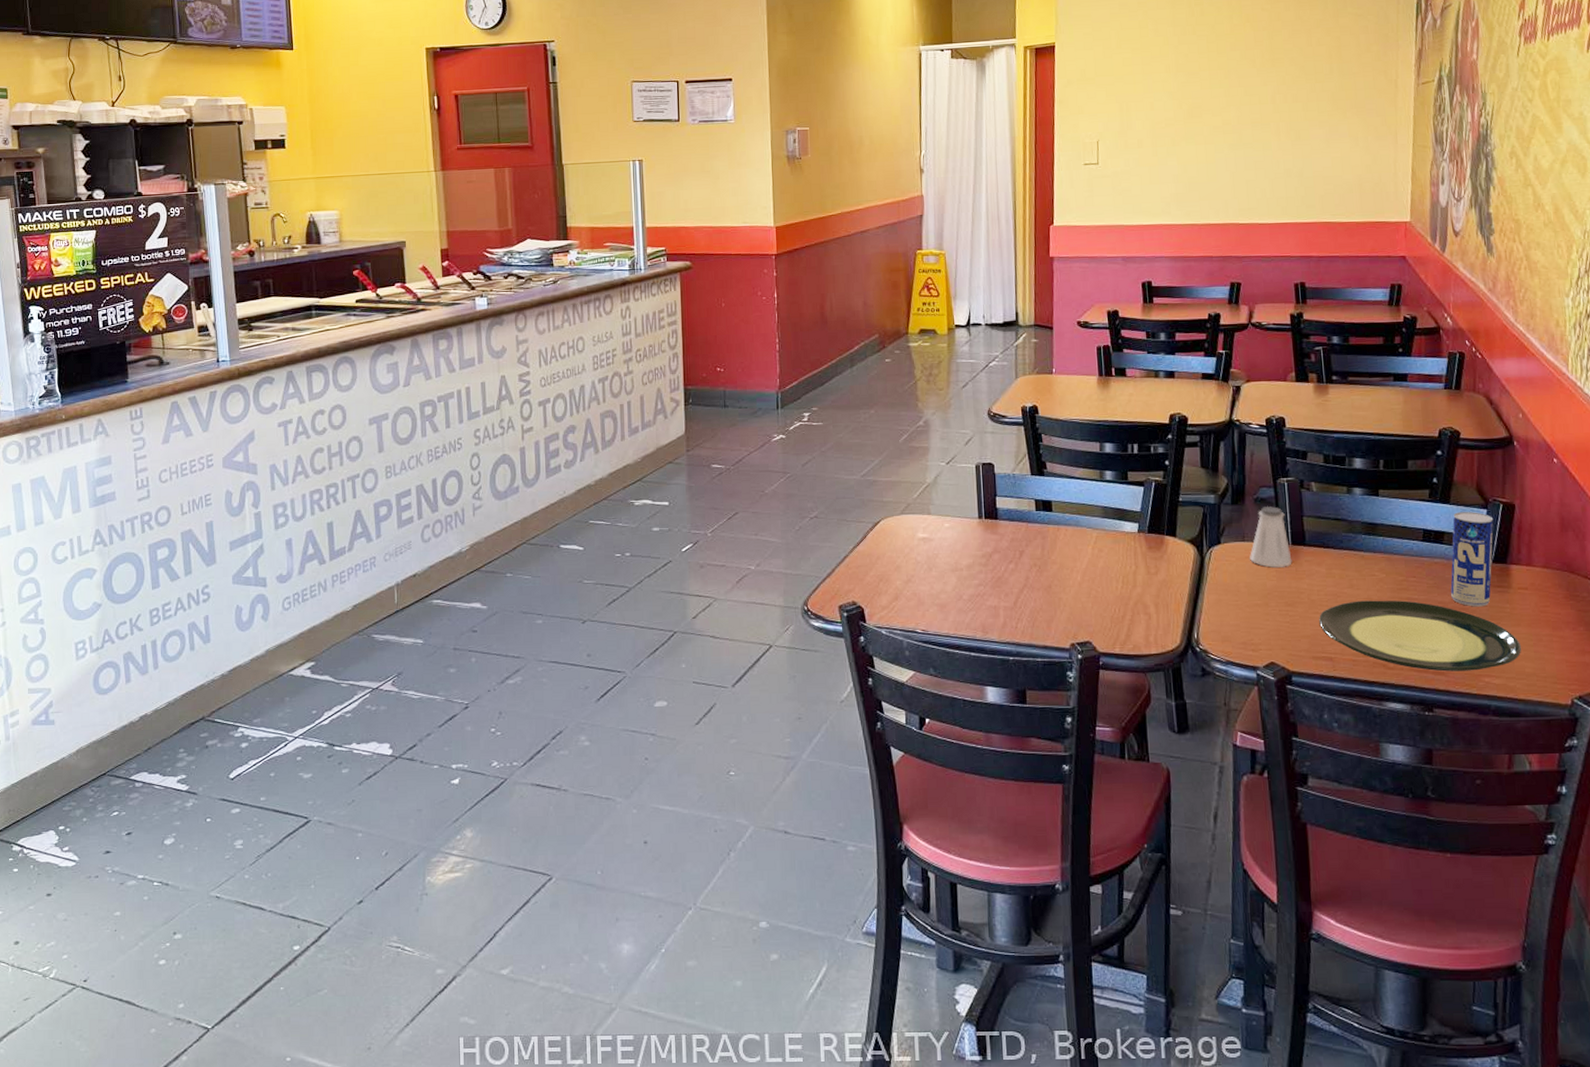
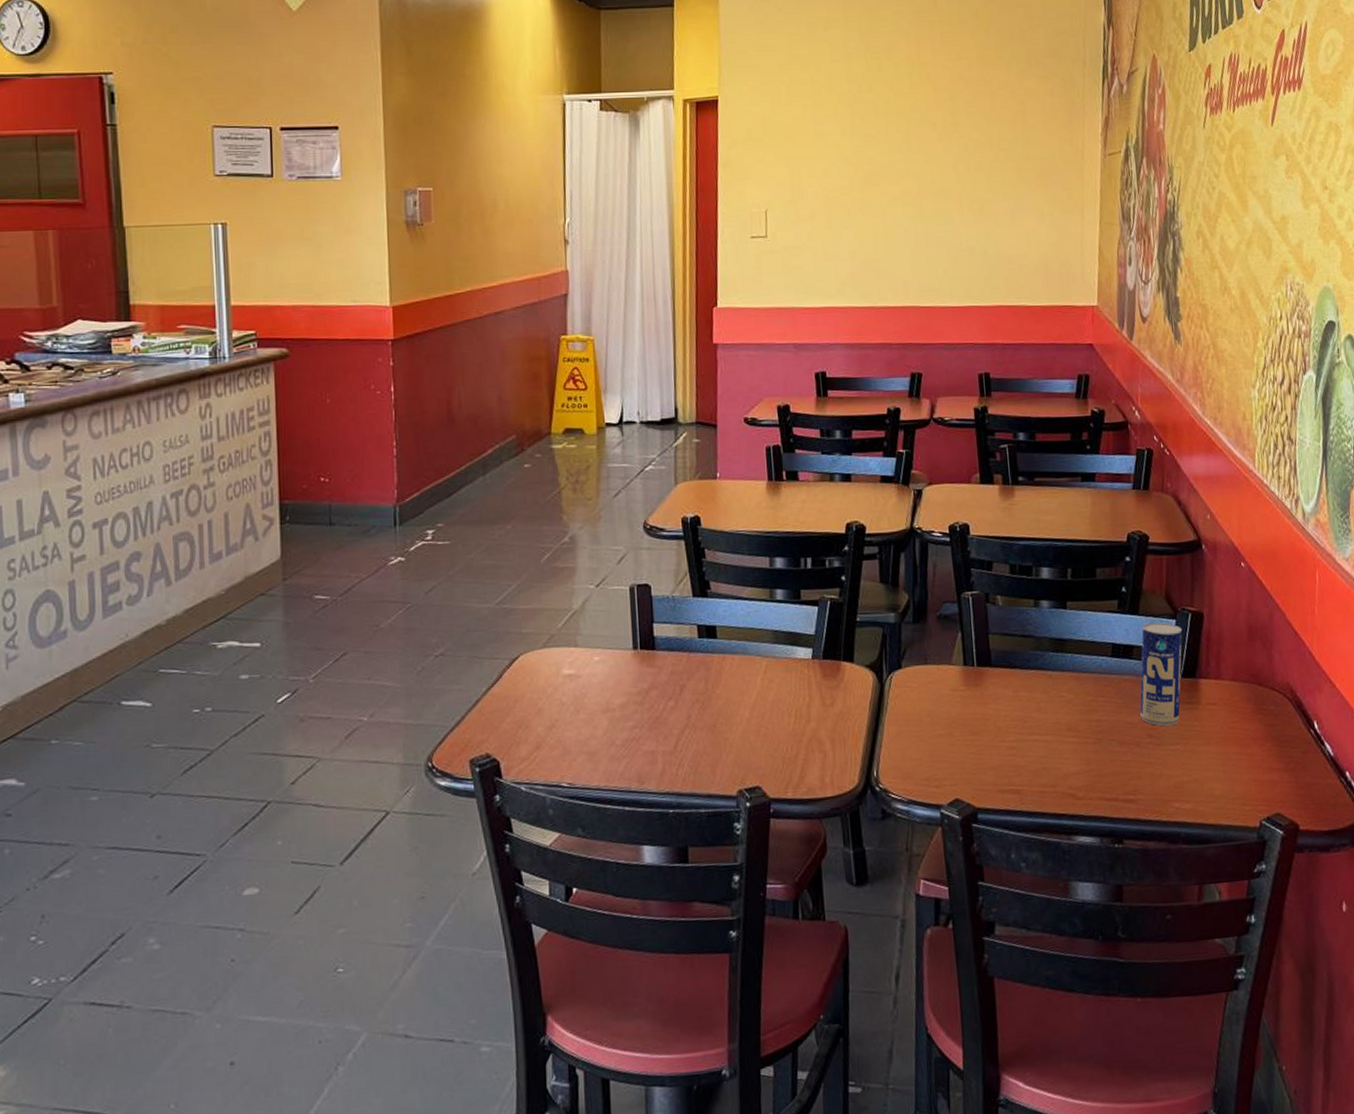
saltshaker: present [1250,505,1292,568] -> none [933,623,977,693]
plate: present [1319,600,1522,672] -> none [1006,723,1211,799]

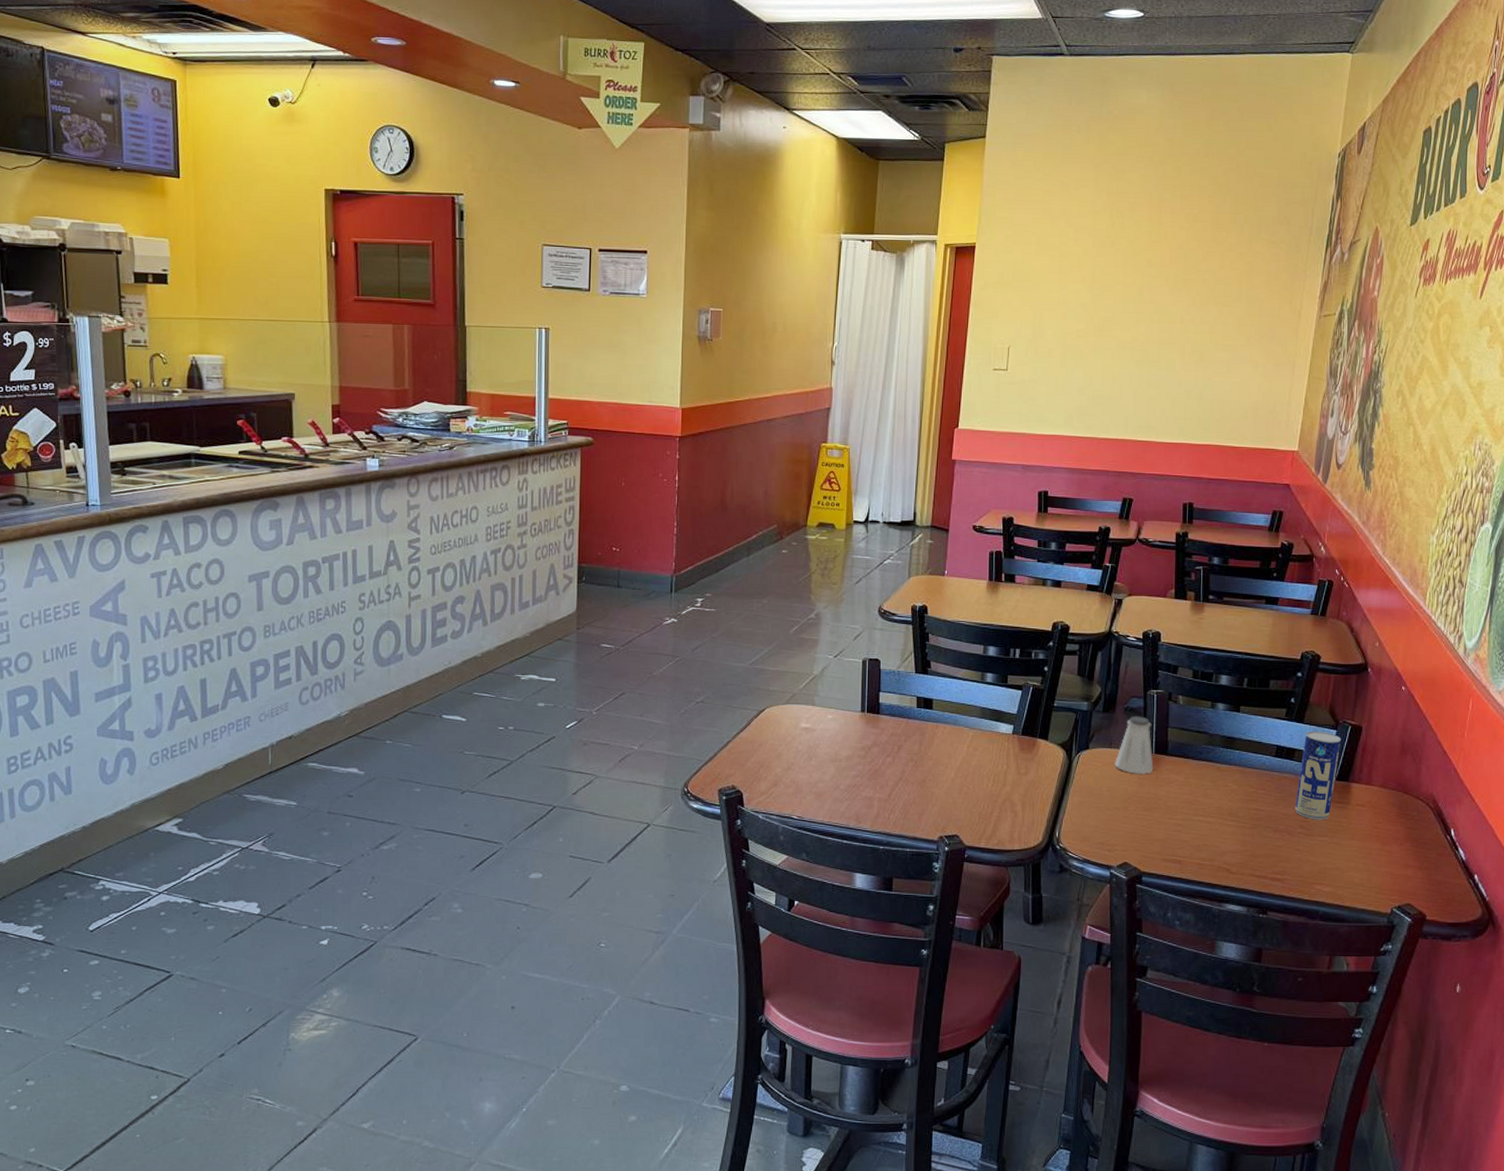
saltshaker: none [933,623,977,693] -> present [1115,715,1154,774]

